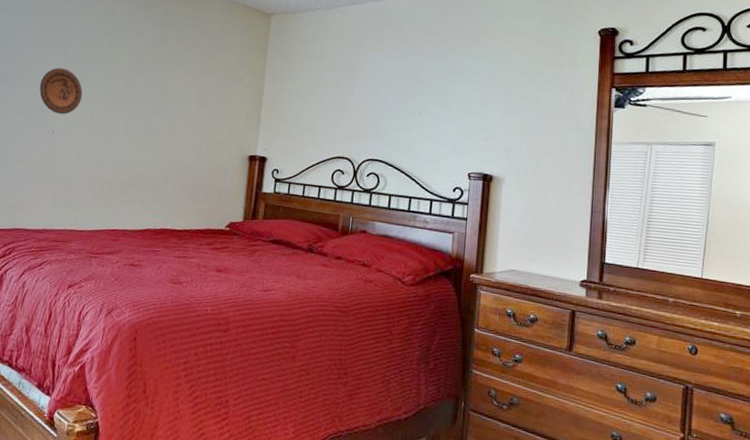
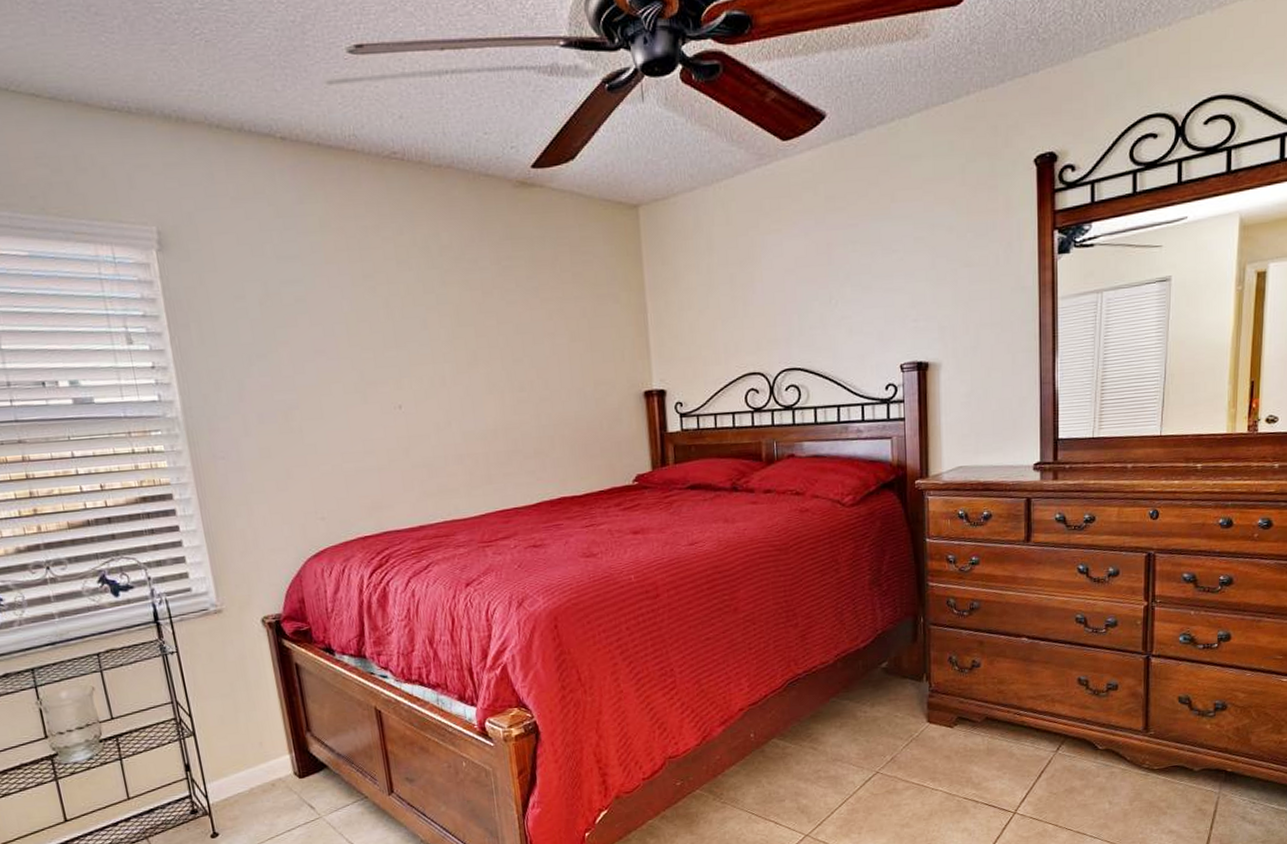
decorative plate: present [39,67,83,115] -> none [367,323,425,383]

